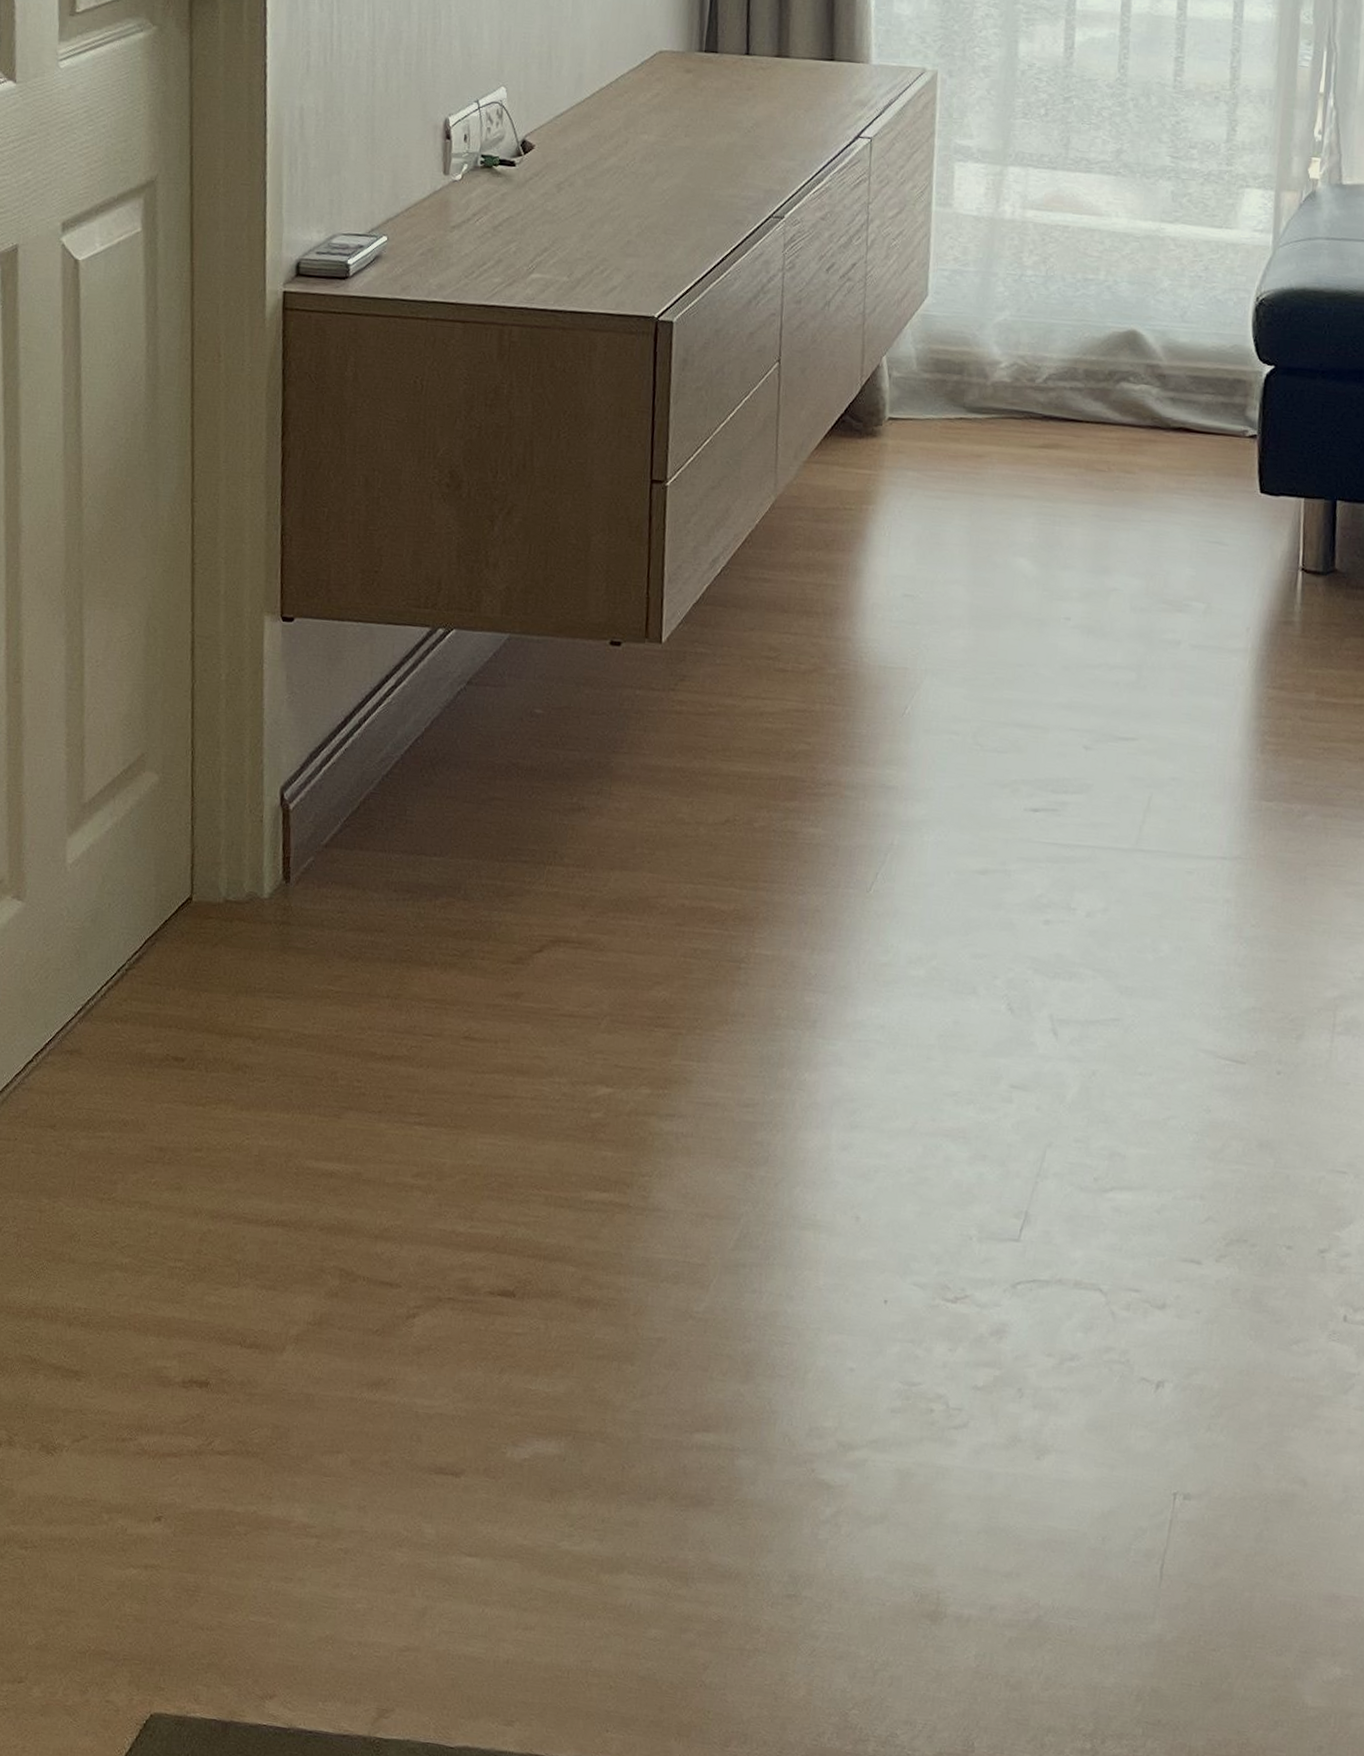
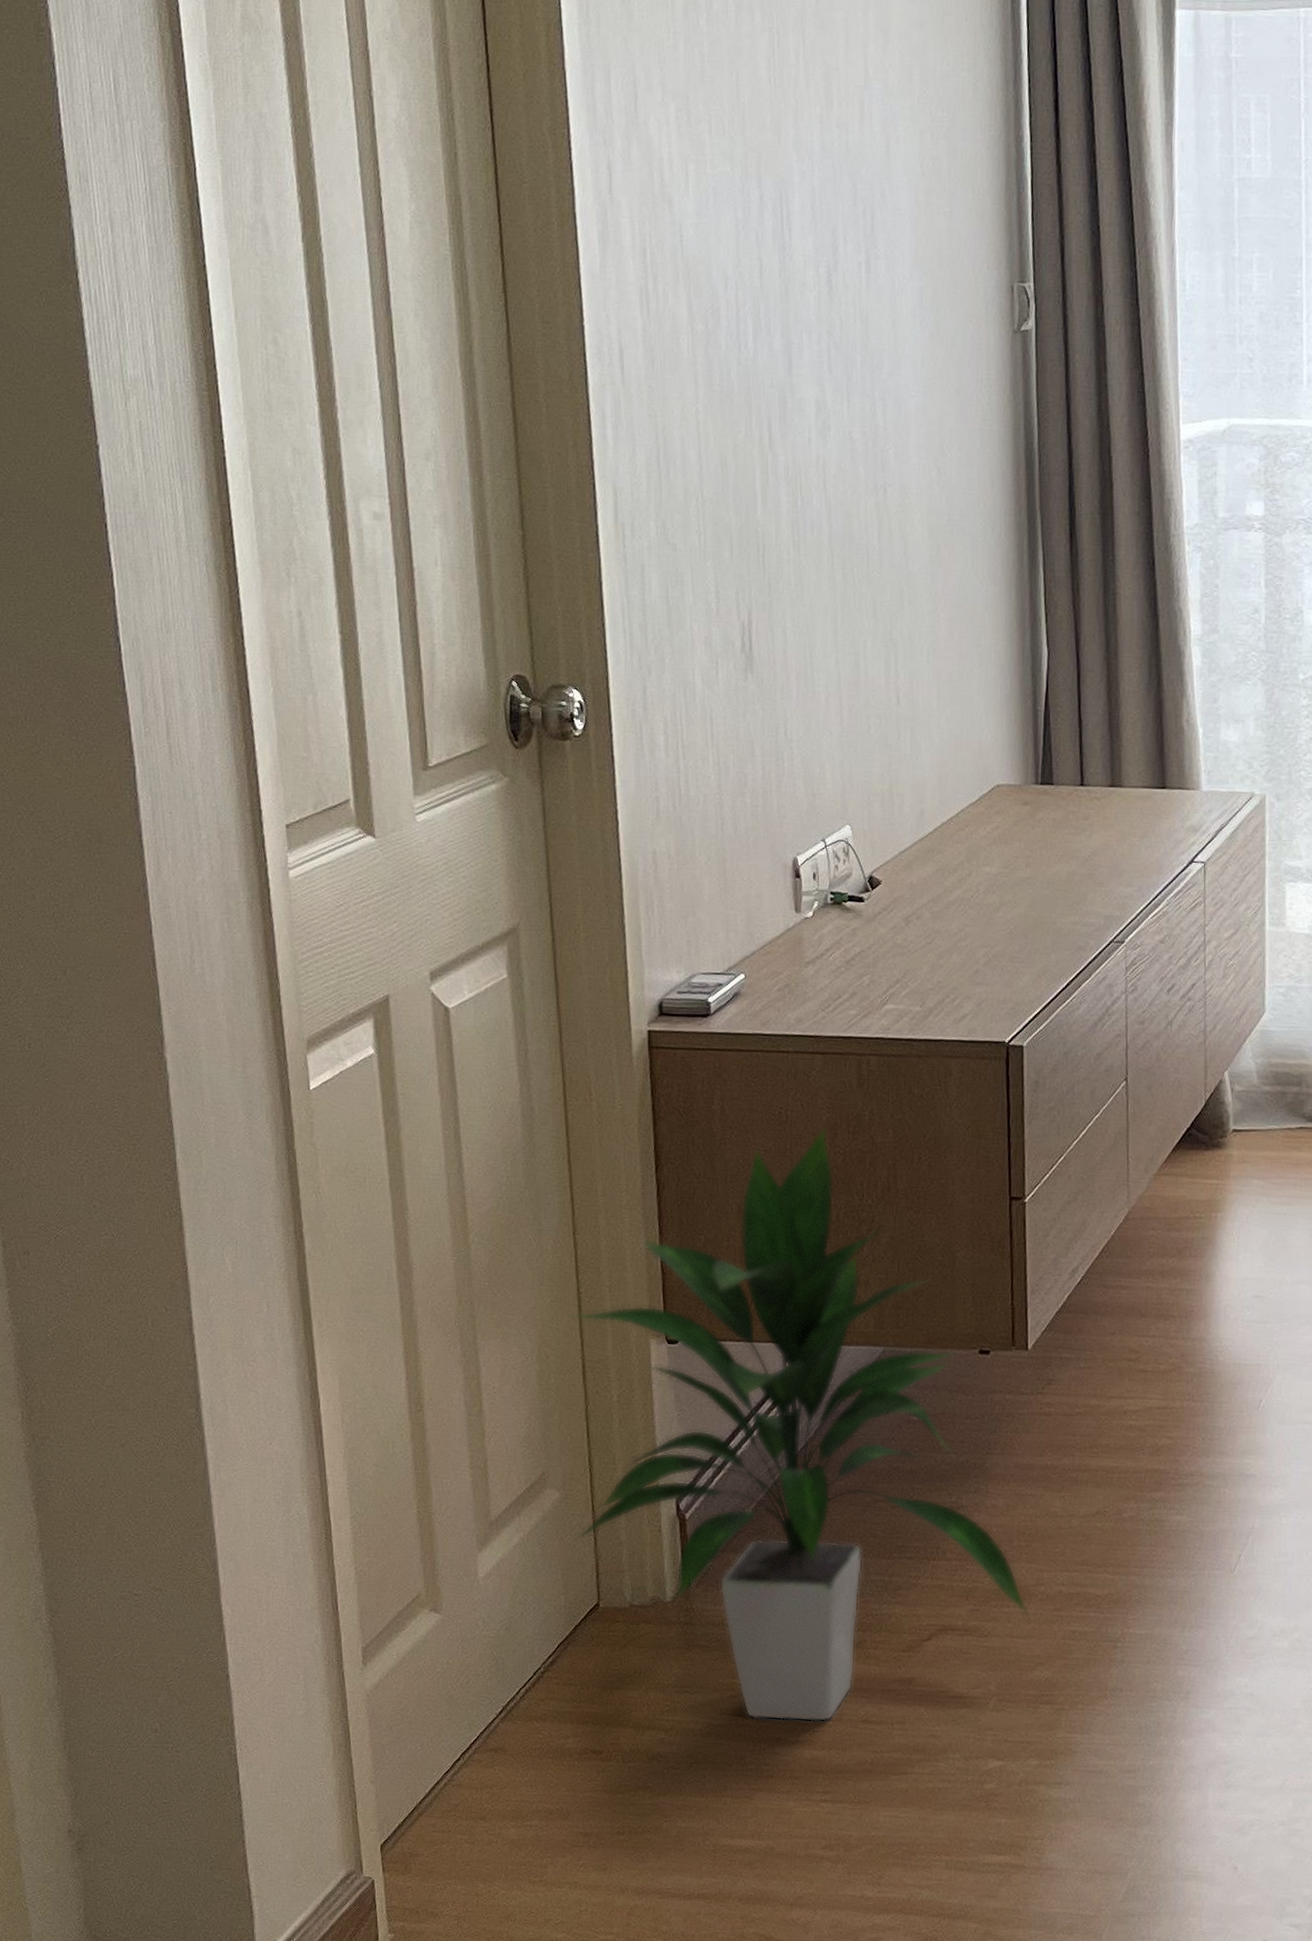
indoor plant: none [168,400,648,1037] -> present [568,1128,1029,1722]

